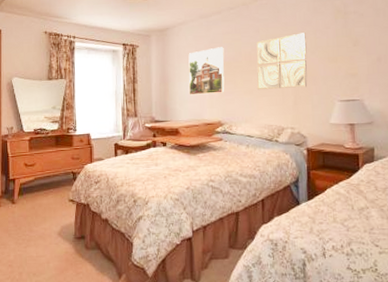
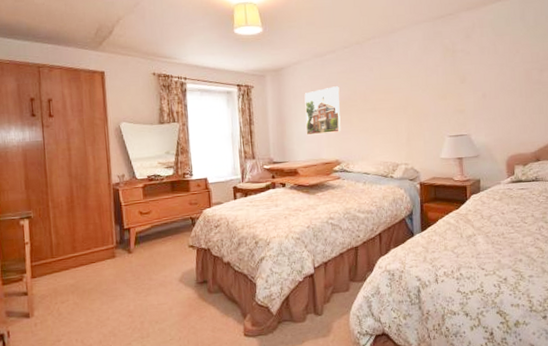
wall art: present [256,33,308,90] -> none [371,71,420,129]

